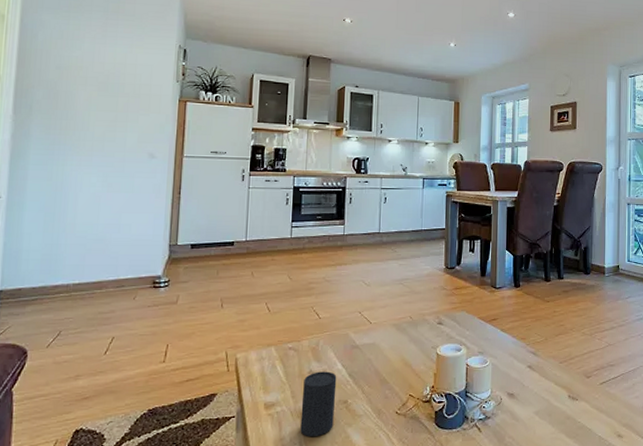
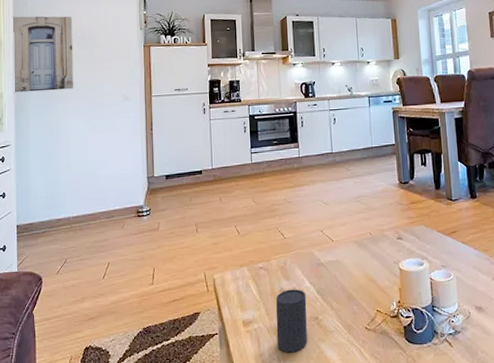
wall art: none [9,49,94,140] -> present [12,16,74,93]

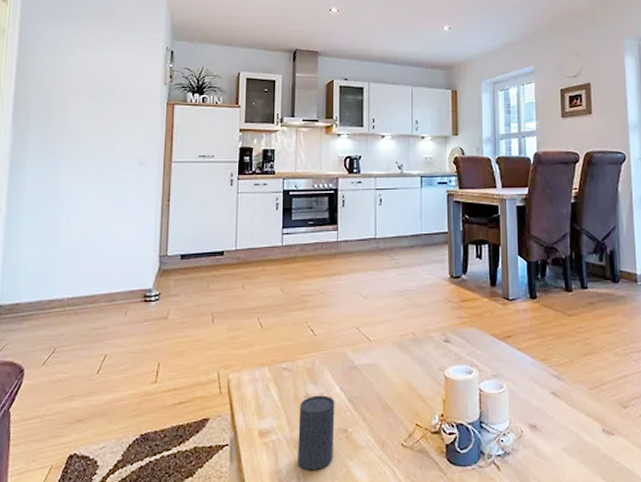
wall art: present [12,16,74,93] -> none [9,61,87,149]

